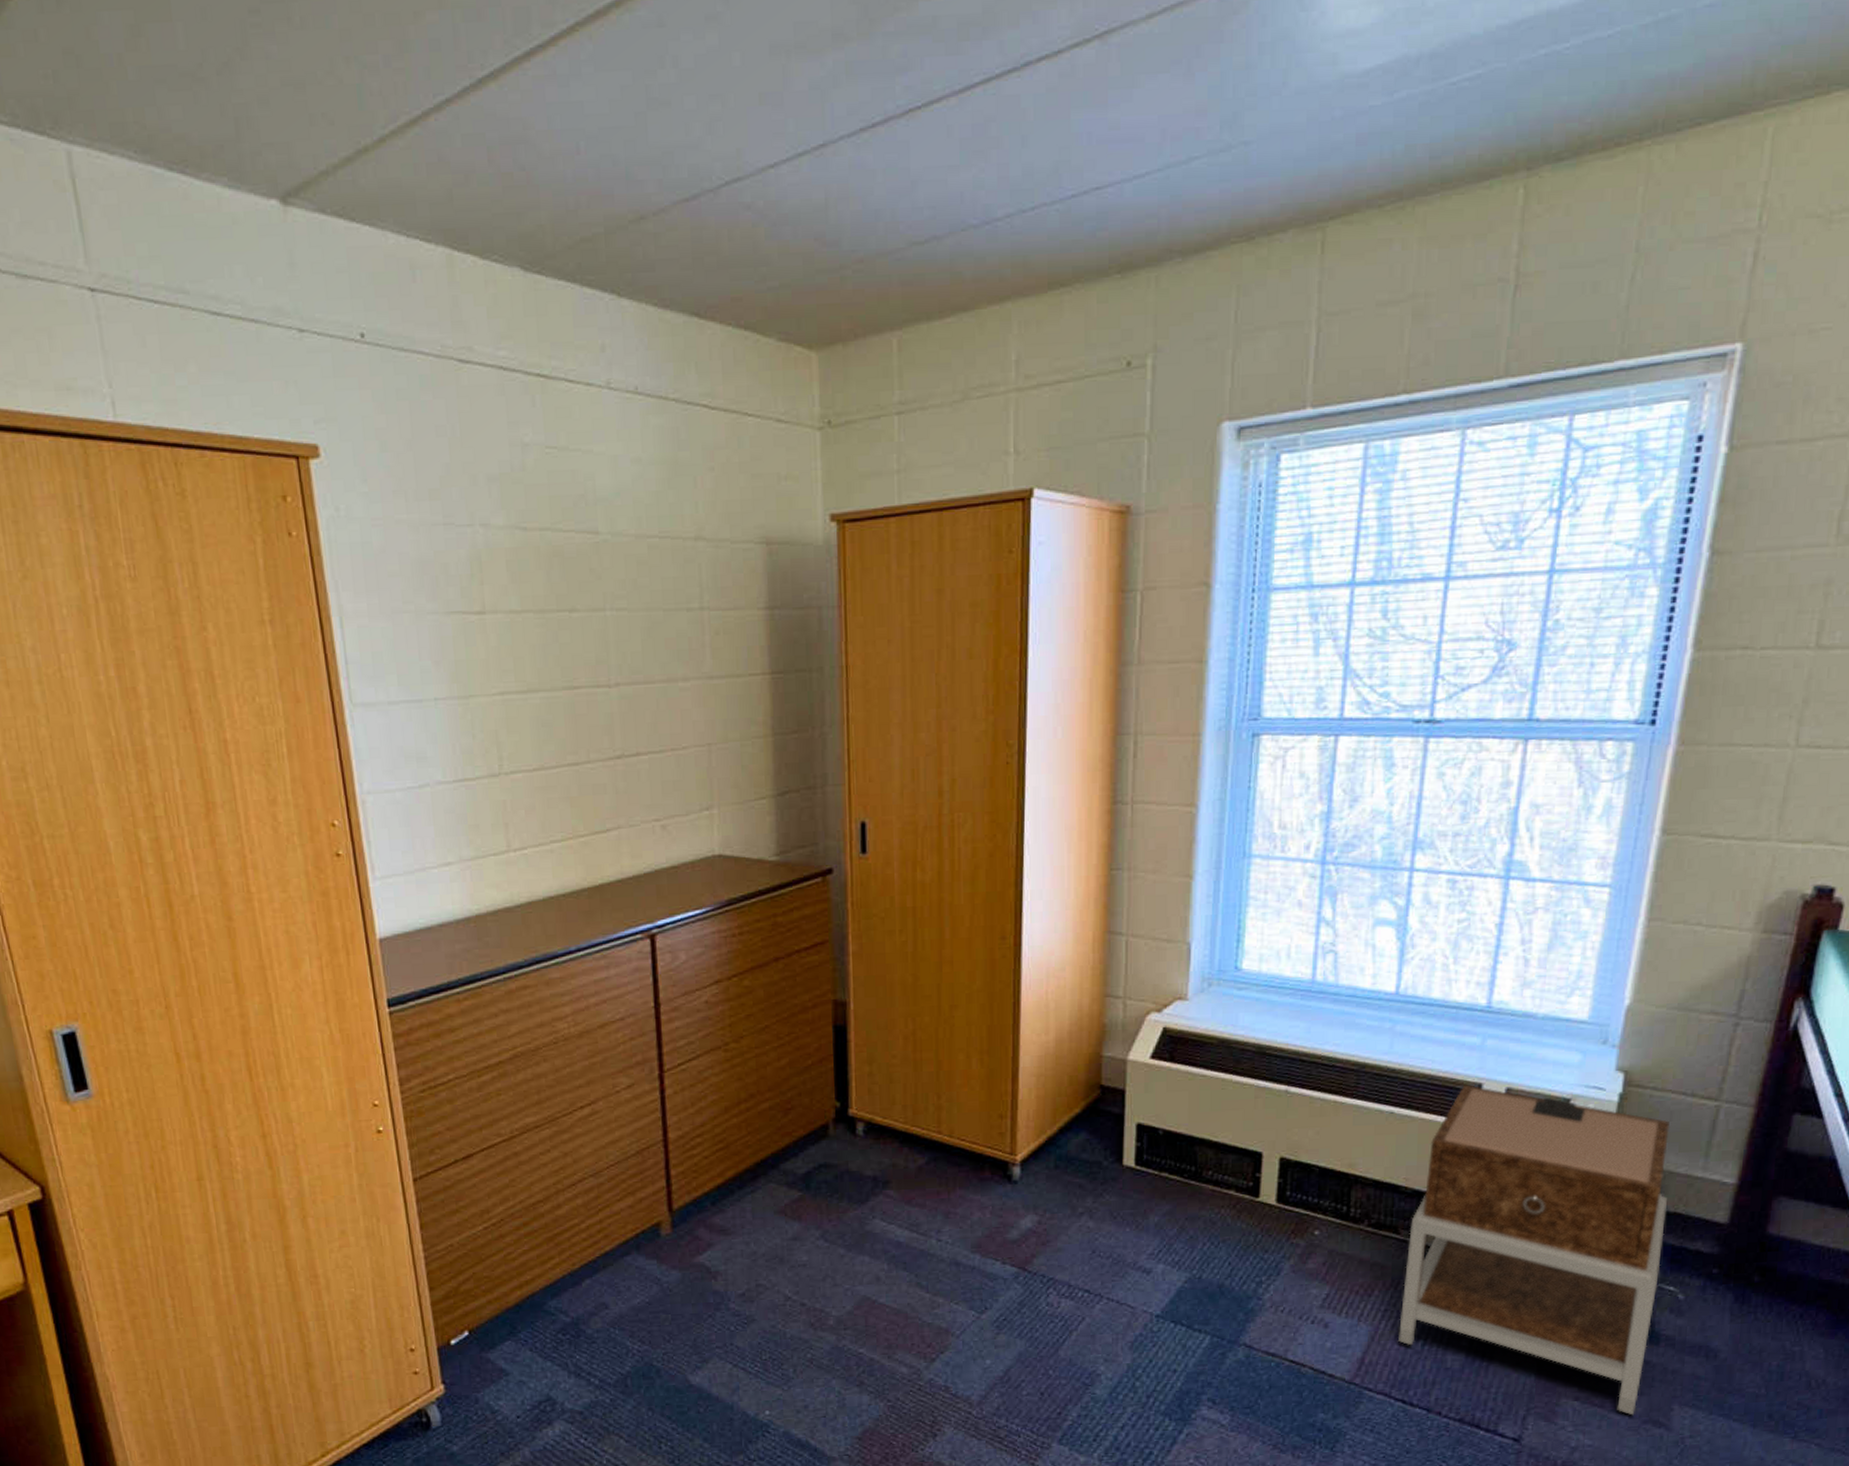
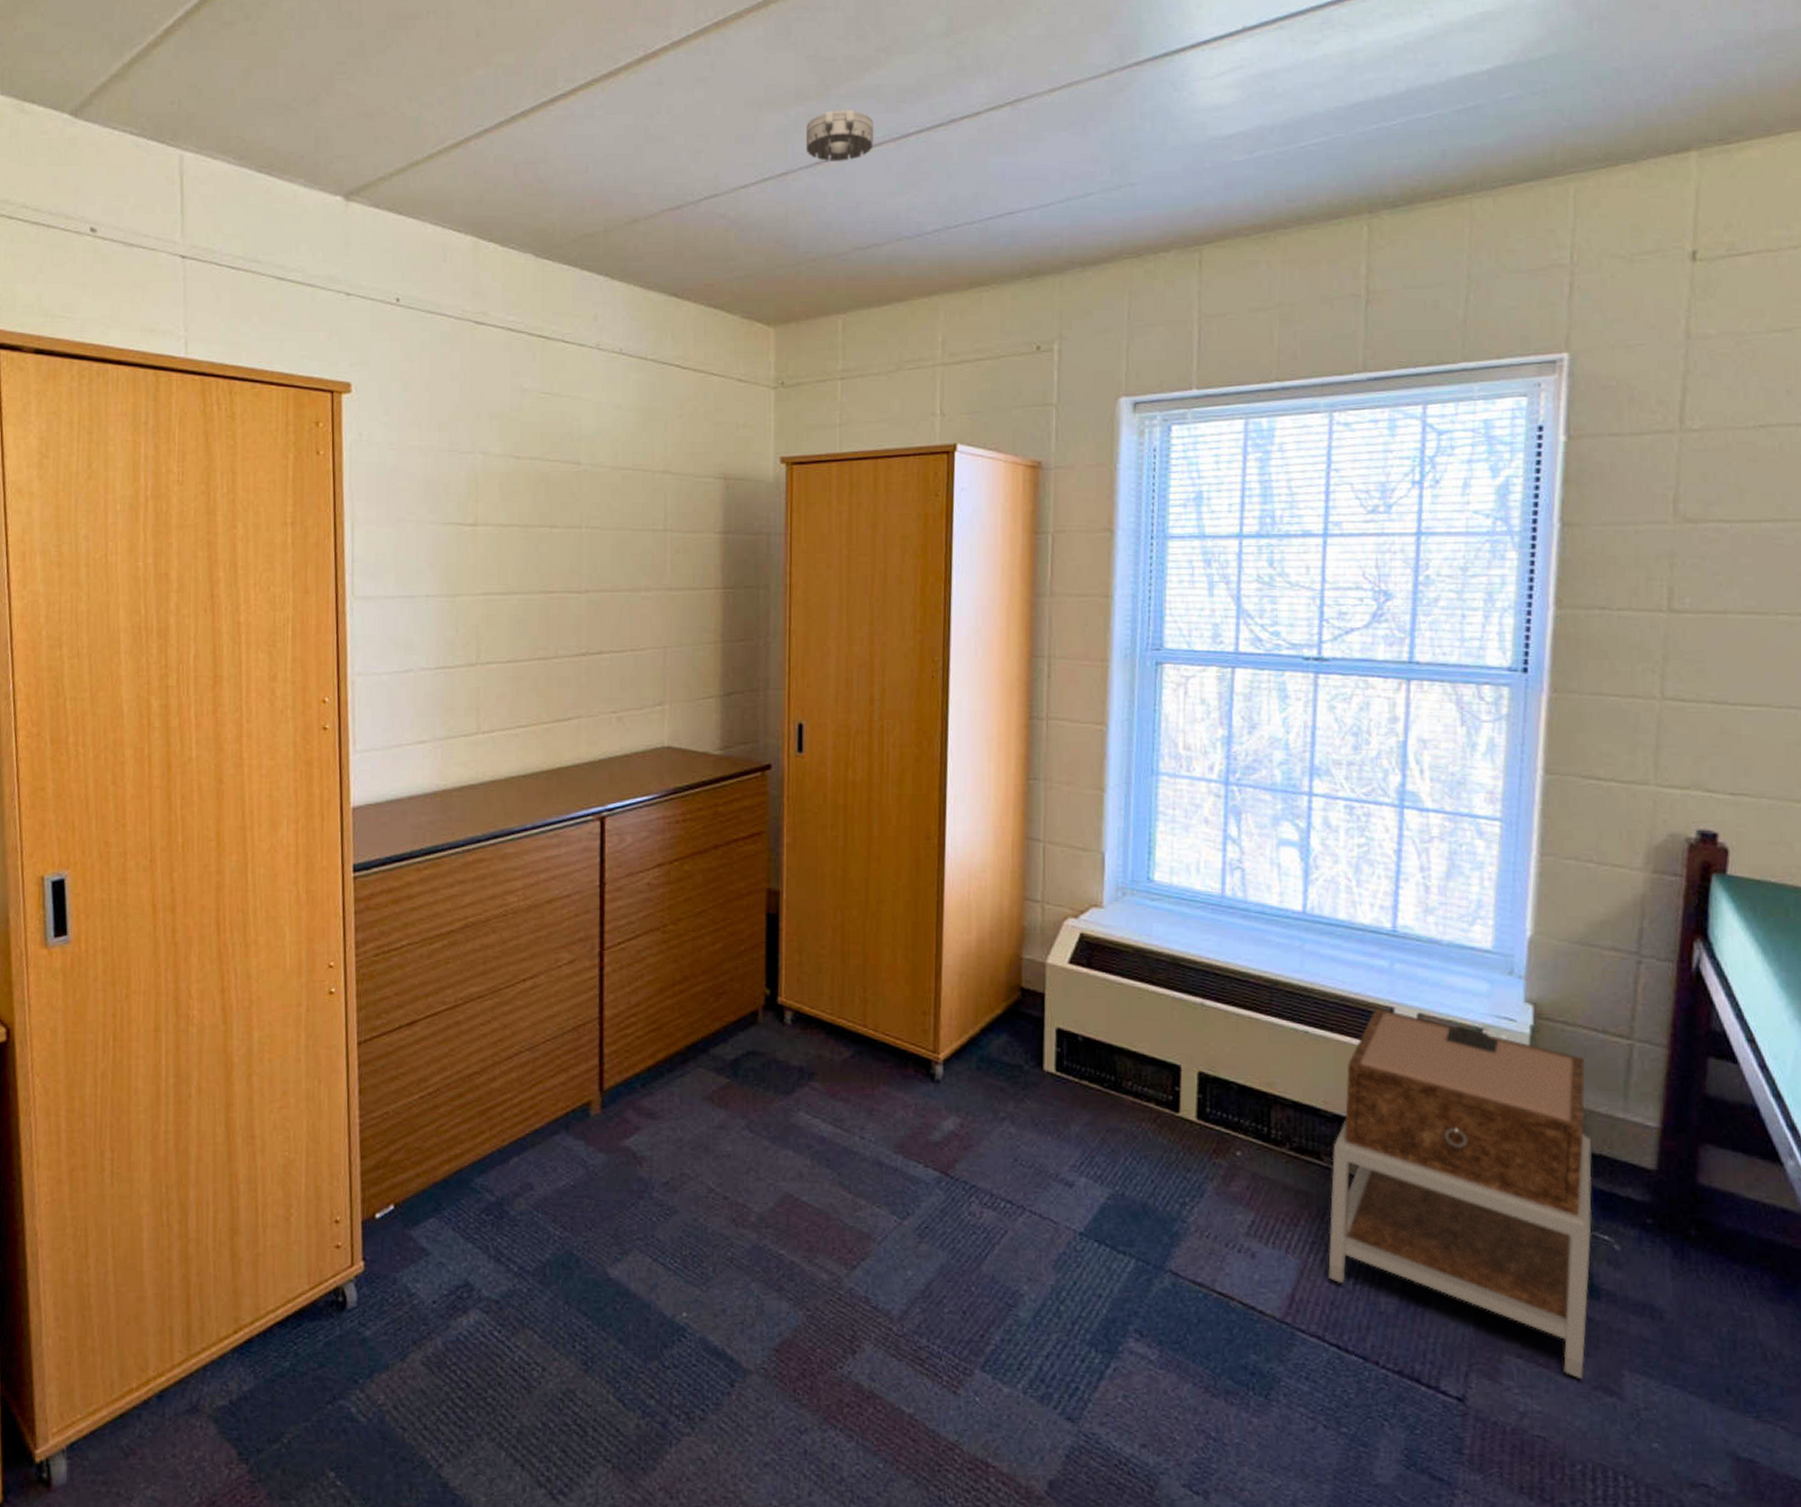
smoke detector: none [847,51,930,127] -> present [806,108,873,161]

